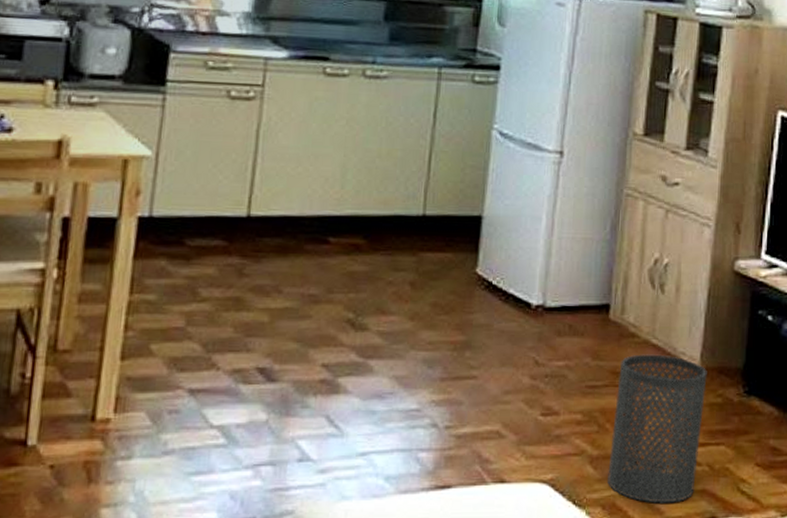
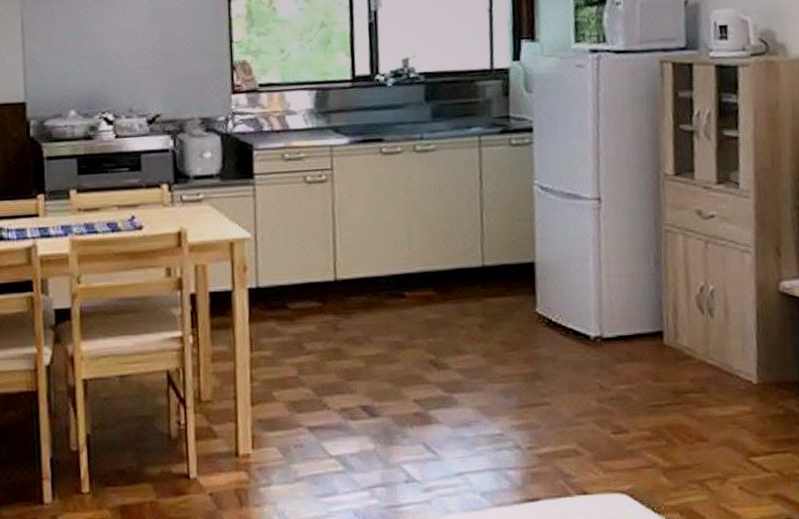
trash can: present [607,354,707,503] -> none [679,373,767,508]

